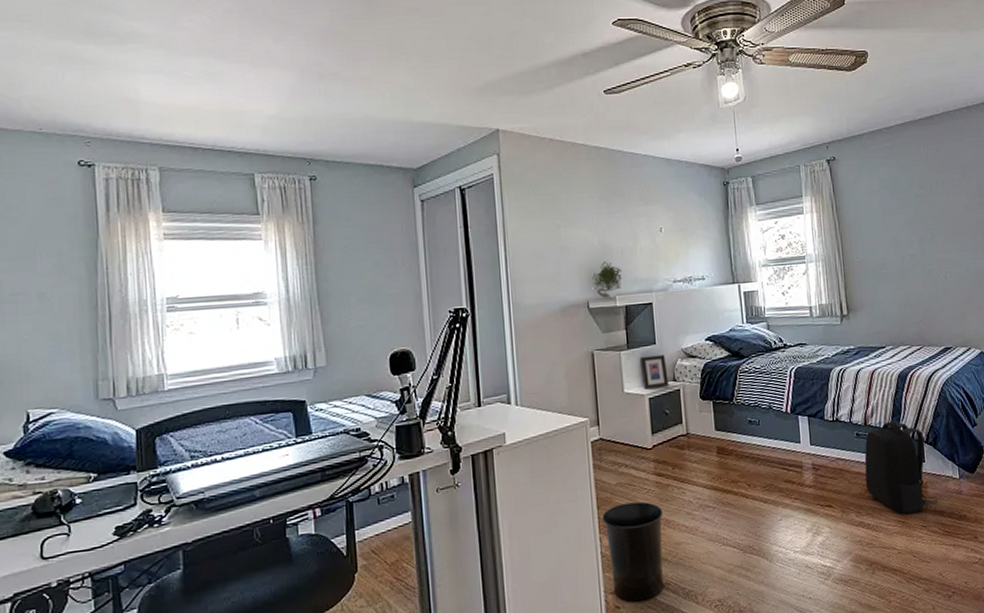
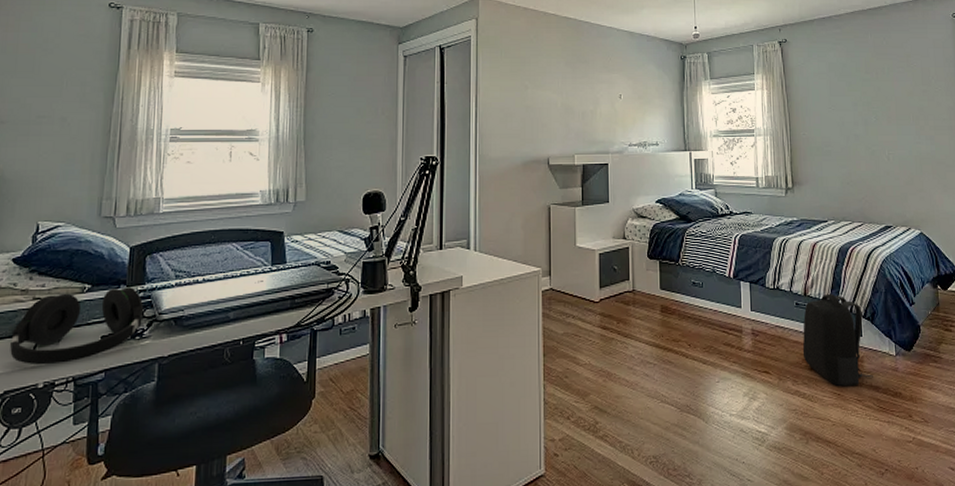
headphones: none [13,472,160,564] -> present [10,287,144,366]
plant: present [592,262,623,300] -> none [554,123,583,159]
waste bin: present [602,501,664,602] -> none [547,352,606,451]
picture frame: present [641,354,669,390] -> none [594,213,619,245]

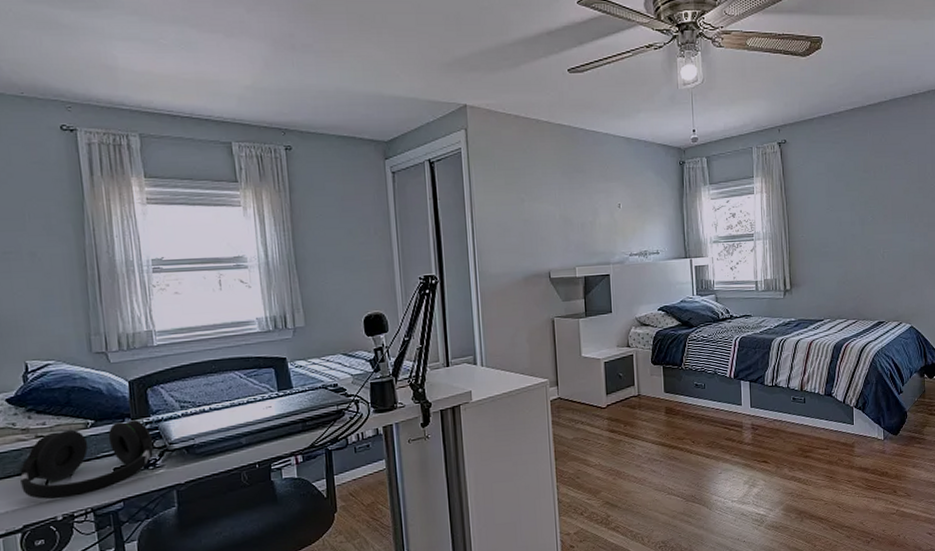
backpack: present [802,293,873,387] -> none [798,387,863,470]

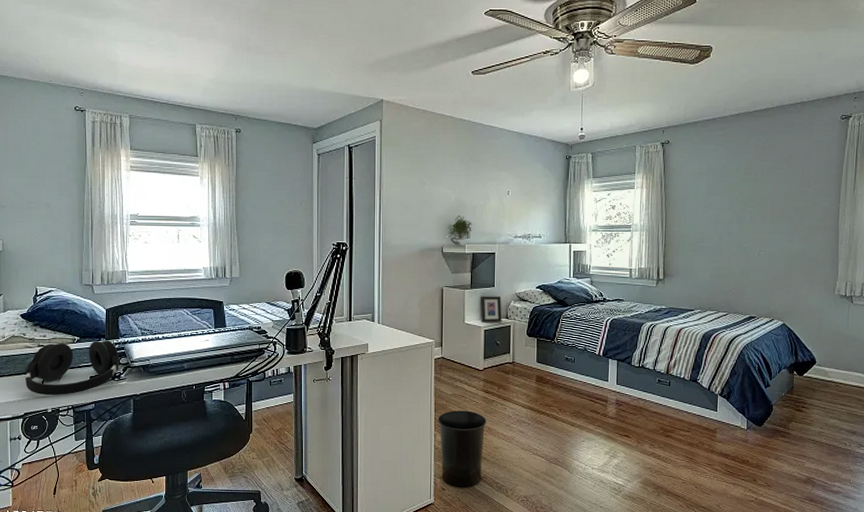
plant: none [554,235,583,271] -> present [448,216,473,248]
waste bin: none [559,454,615,542] -> present [438,410,487,487]
picture frame: none [597,322,623,354] -> present [480,296,502,323]

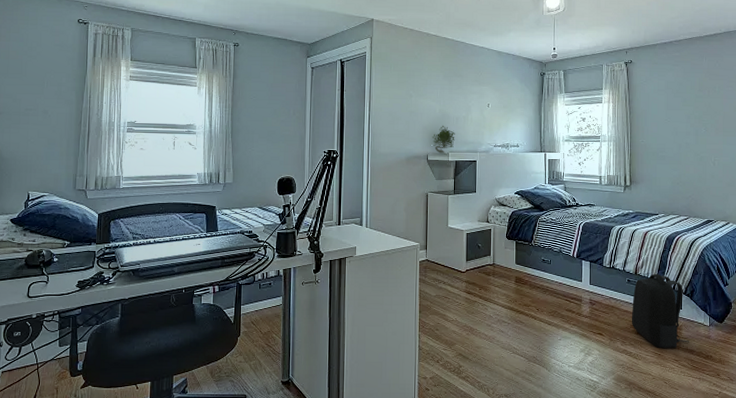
headphones: present [25,340,120,396] -> none [11,244,110,301]
waste bin: present [438,410,487,487] -> none [422,311,469,387]
picture frame: present [480,296,502,323] -> none [463,201,483,227]
backpack: none [661,373,724,453] -> present [631,273,689,349]

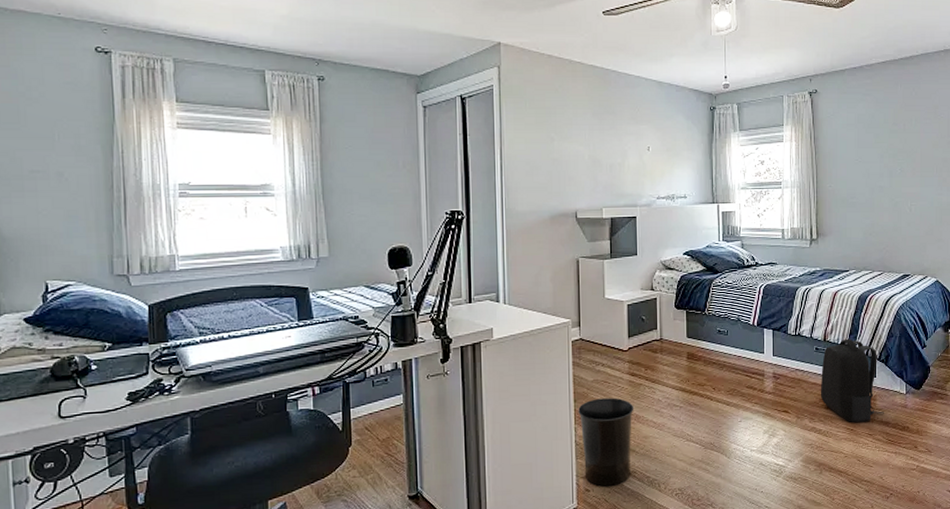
waste bin: none [422,311,469,387] -> present [578,397,634,487]
plant: present [433,126,456,156] -> none [582,175,610,212]

